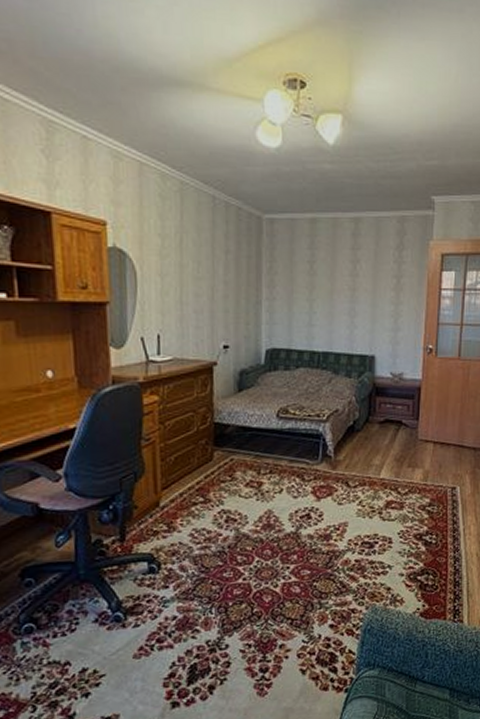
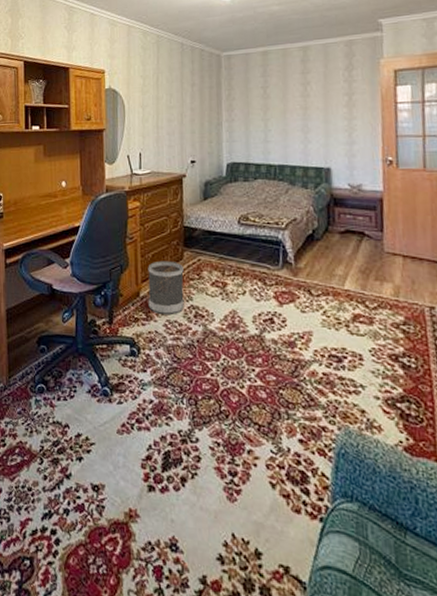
wastebasket: none [169,463,214,523] -> present [148,261,184,314]

